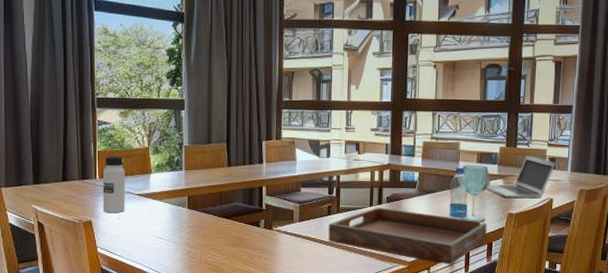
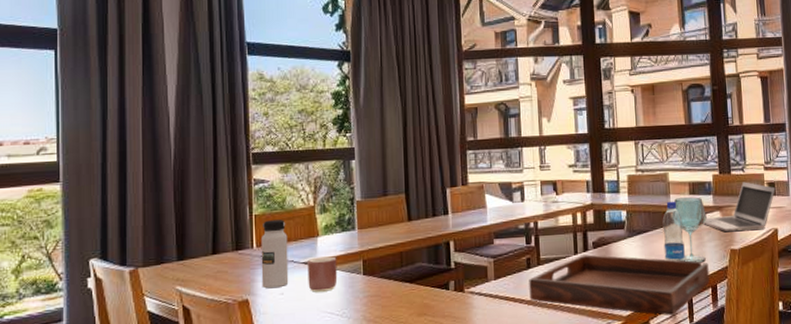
mug: none [141,191,166,220] -> present [307,256,338,292]

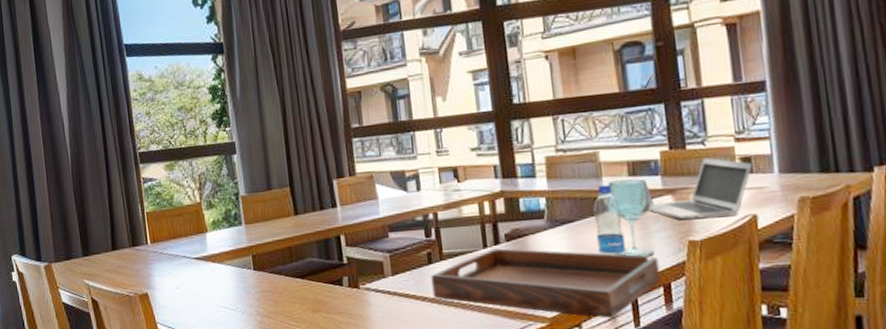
water bottle: present [260,220,289,289] -> none [153,216,183,283]
mug: present [307,256,338,292] -> none [199,251,229,287]

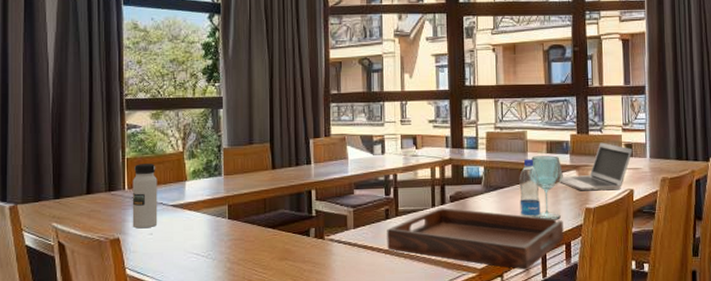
water bottle: none [153,216,183,283] -> present [132,164,158,229]

